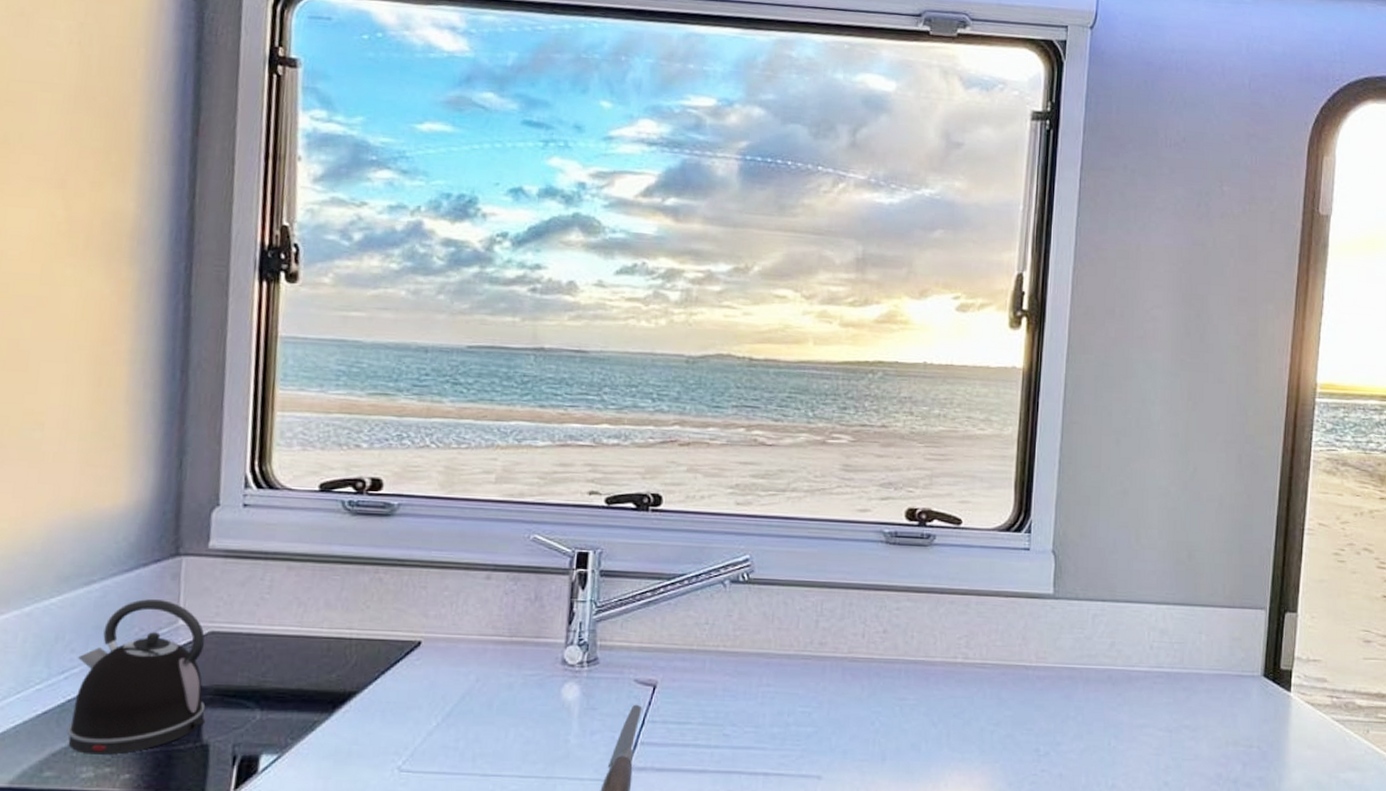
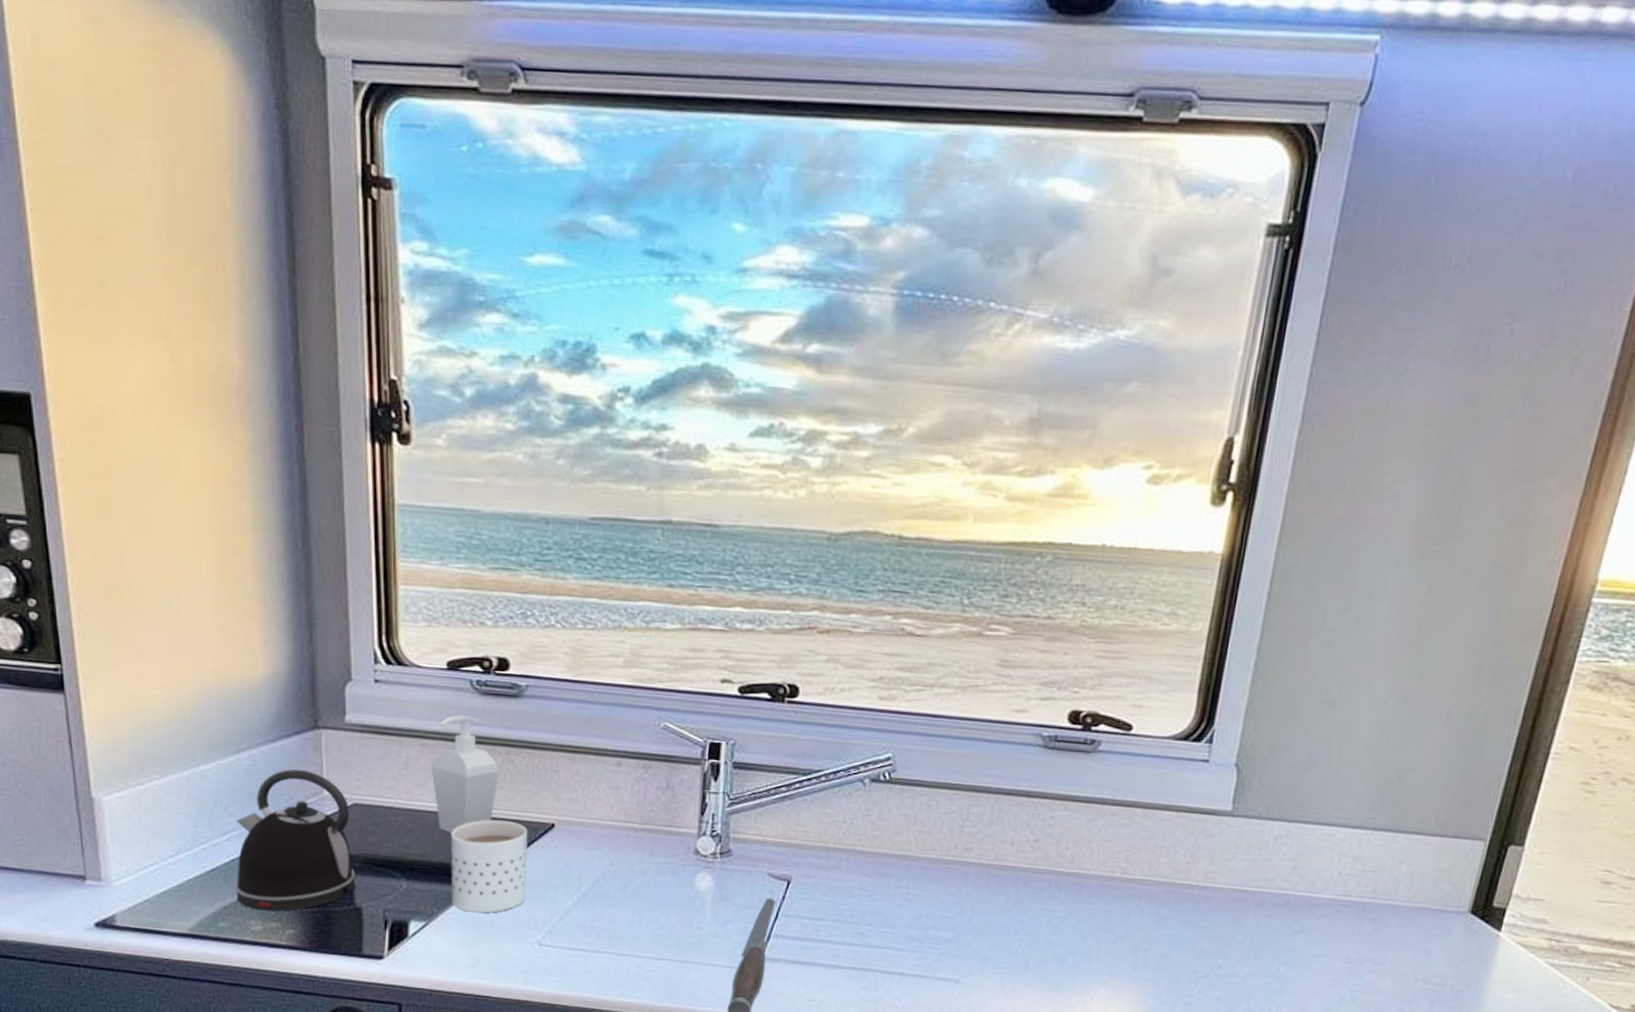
soap bottle: none [295,536,367,657] -> present [431,715,499,833]
mug: none [307,640,394,741] -> present [450,819,528,914]

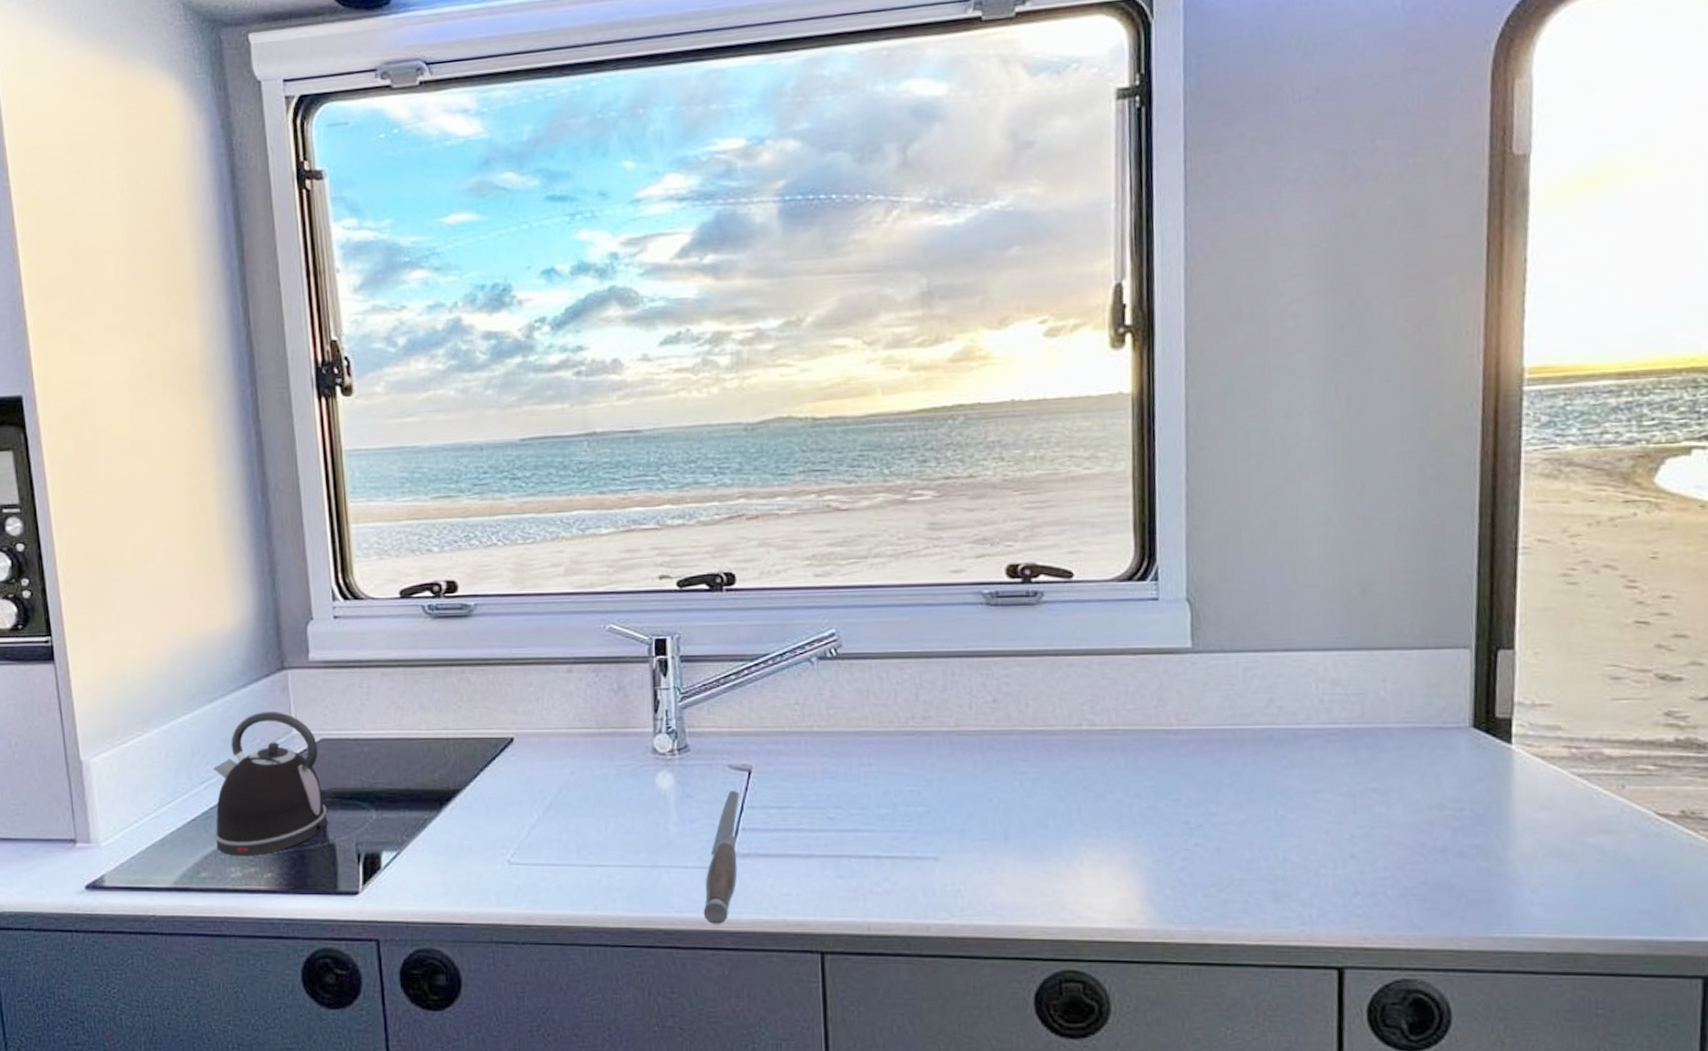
soap bottle: present [431,715,499,833] -> none [391,640,457,758]
mug: present [450,819,528,914] -> none [415,739,493,837]

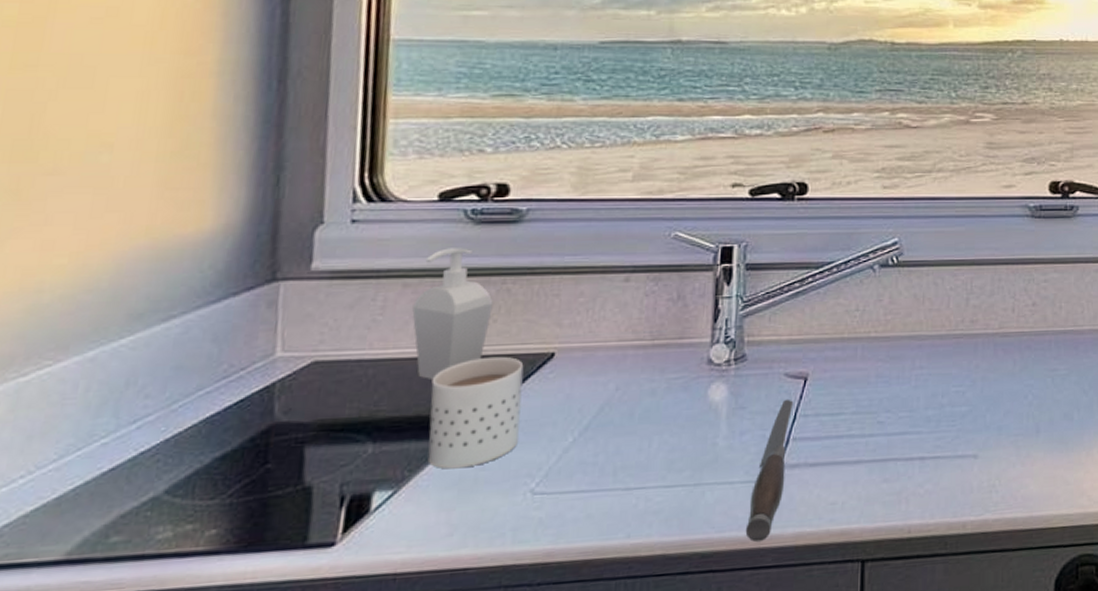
kettle: present [212,712,329,856] -> none [139,331,308,512]
soap bottle: none [391,640,457,758] -> present [412,248,493,379]
mug: none [415,739,493,837] -> present [427,356,524,469]

